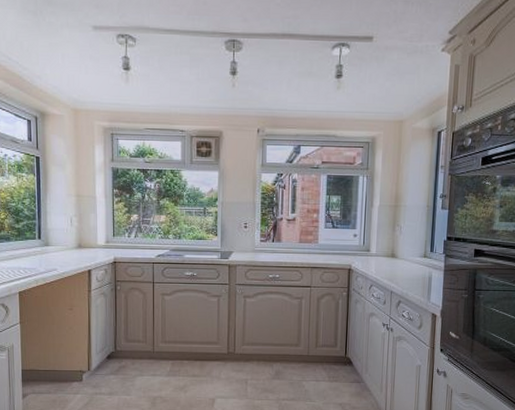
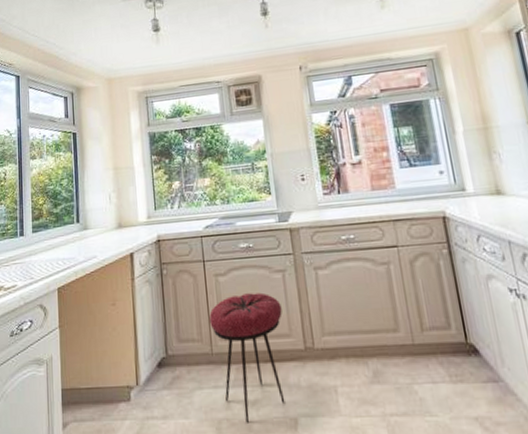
stool: none [154,310,214,400] -> present [209,292,285,423]

